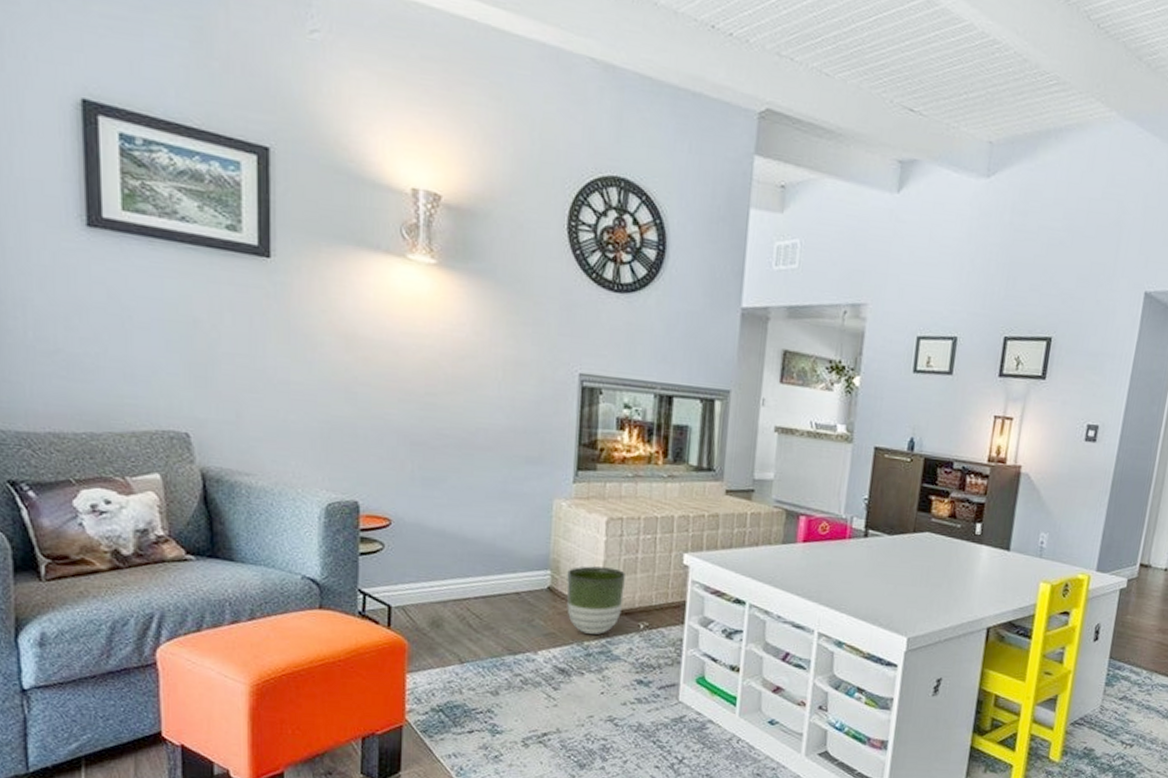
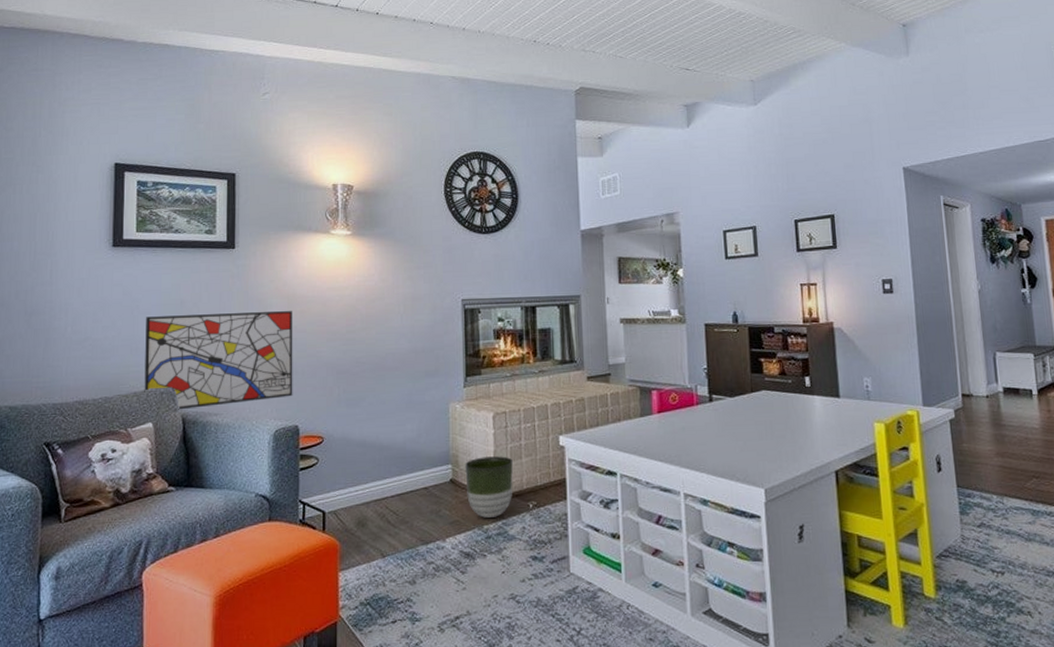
wall art: none [144,333,353,465] -> present [144,311,293,410]

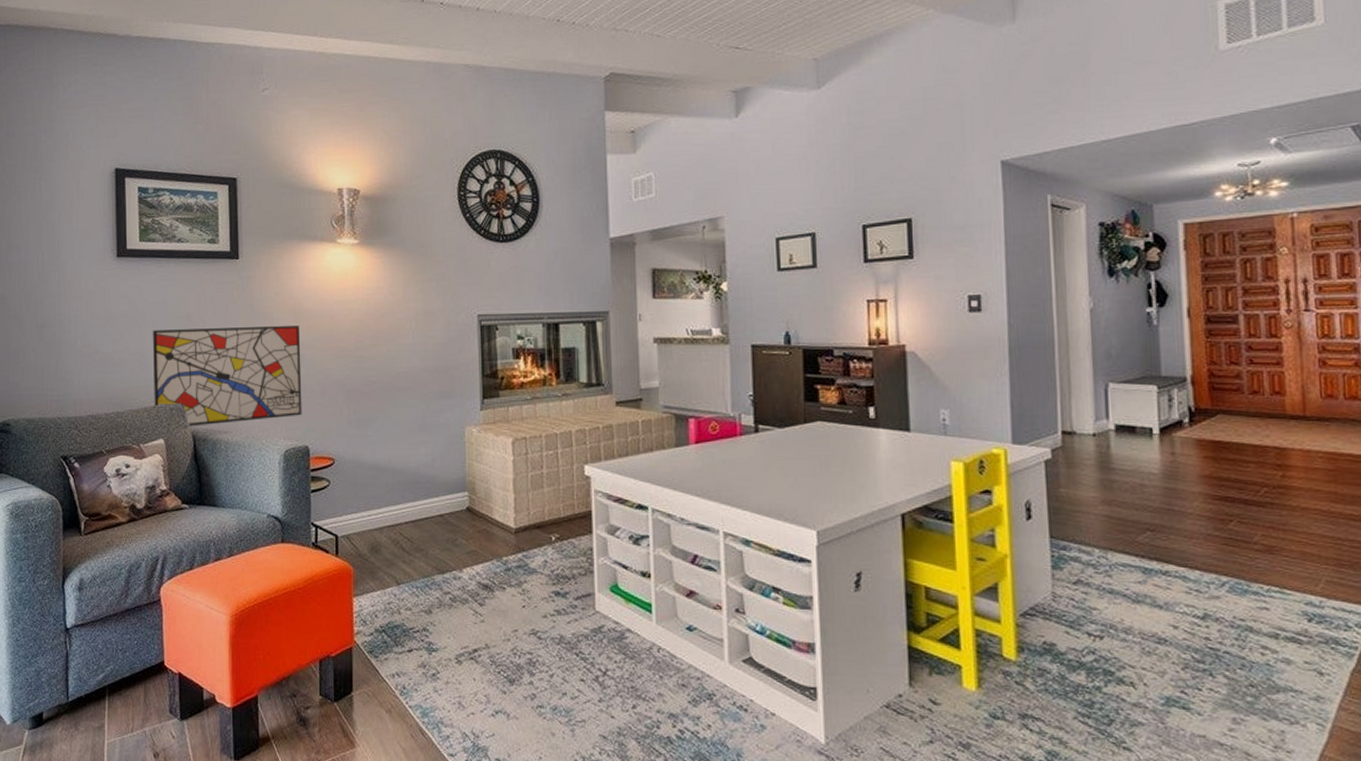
planter: present [465,456,513,518] -> none [482,485,534,549]

